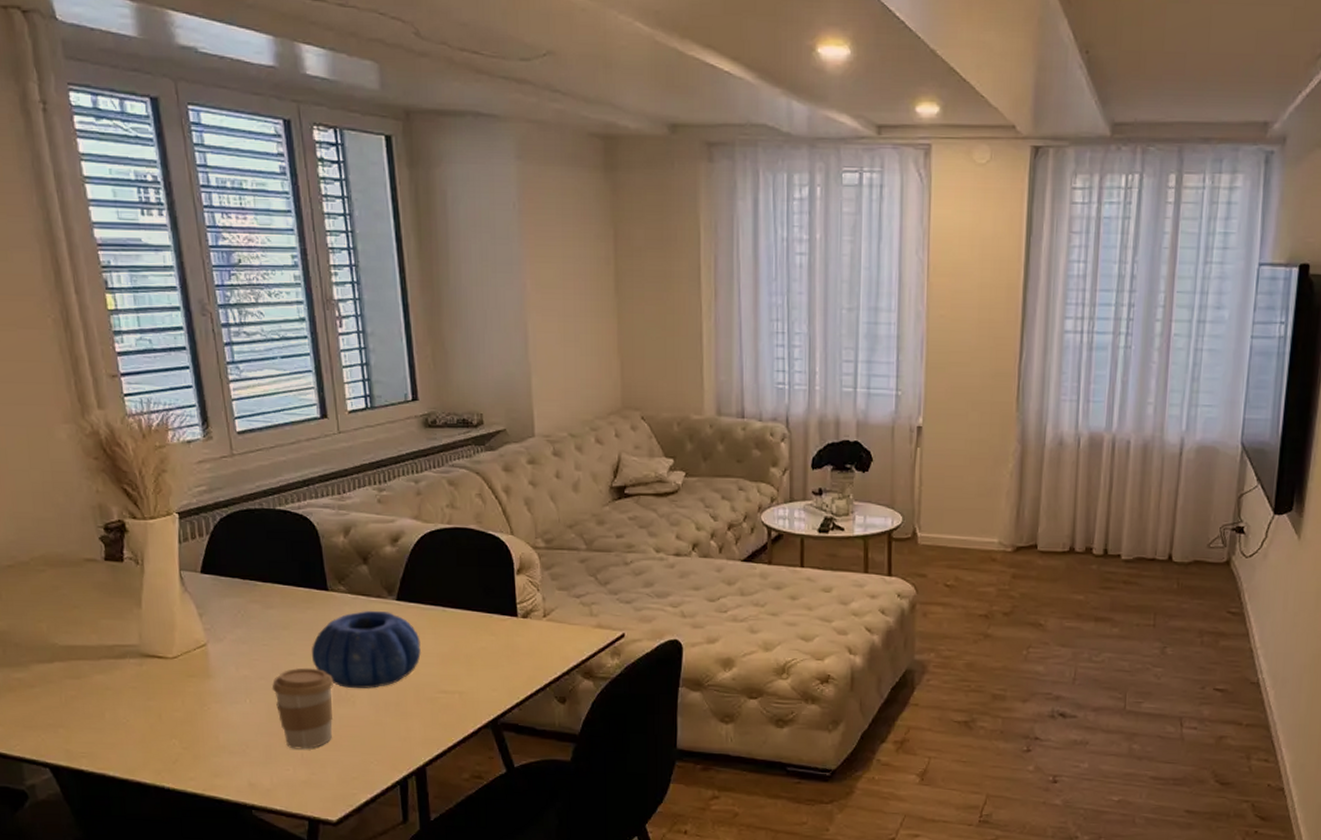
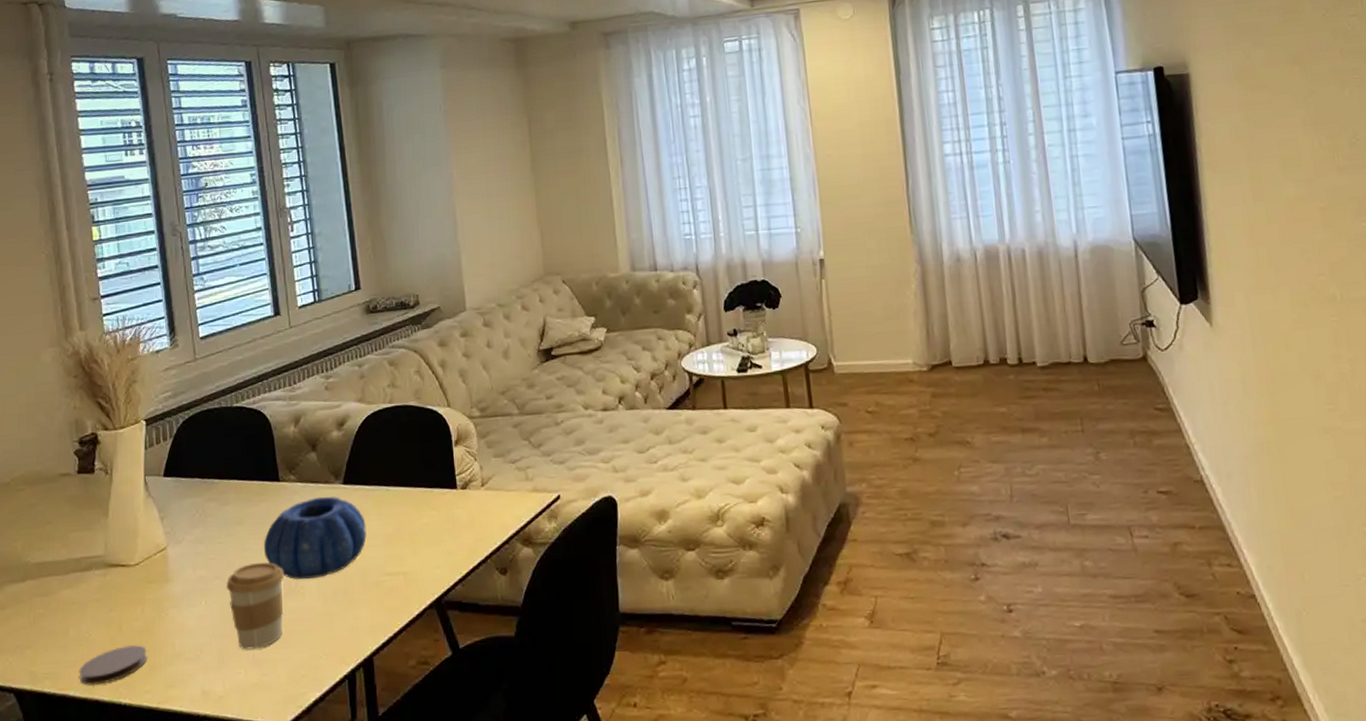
coaster: none [118,733,190,768] -> present [79,644,147,685]

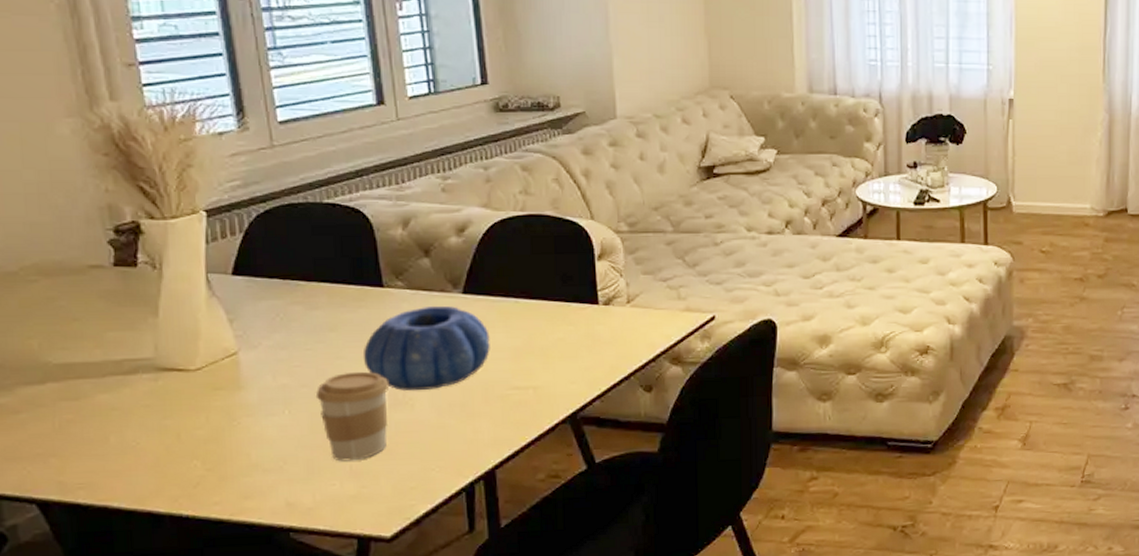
coaster: present [79,644,147,685] -> none [124,454,215,496]

